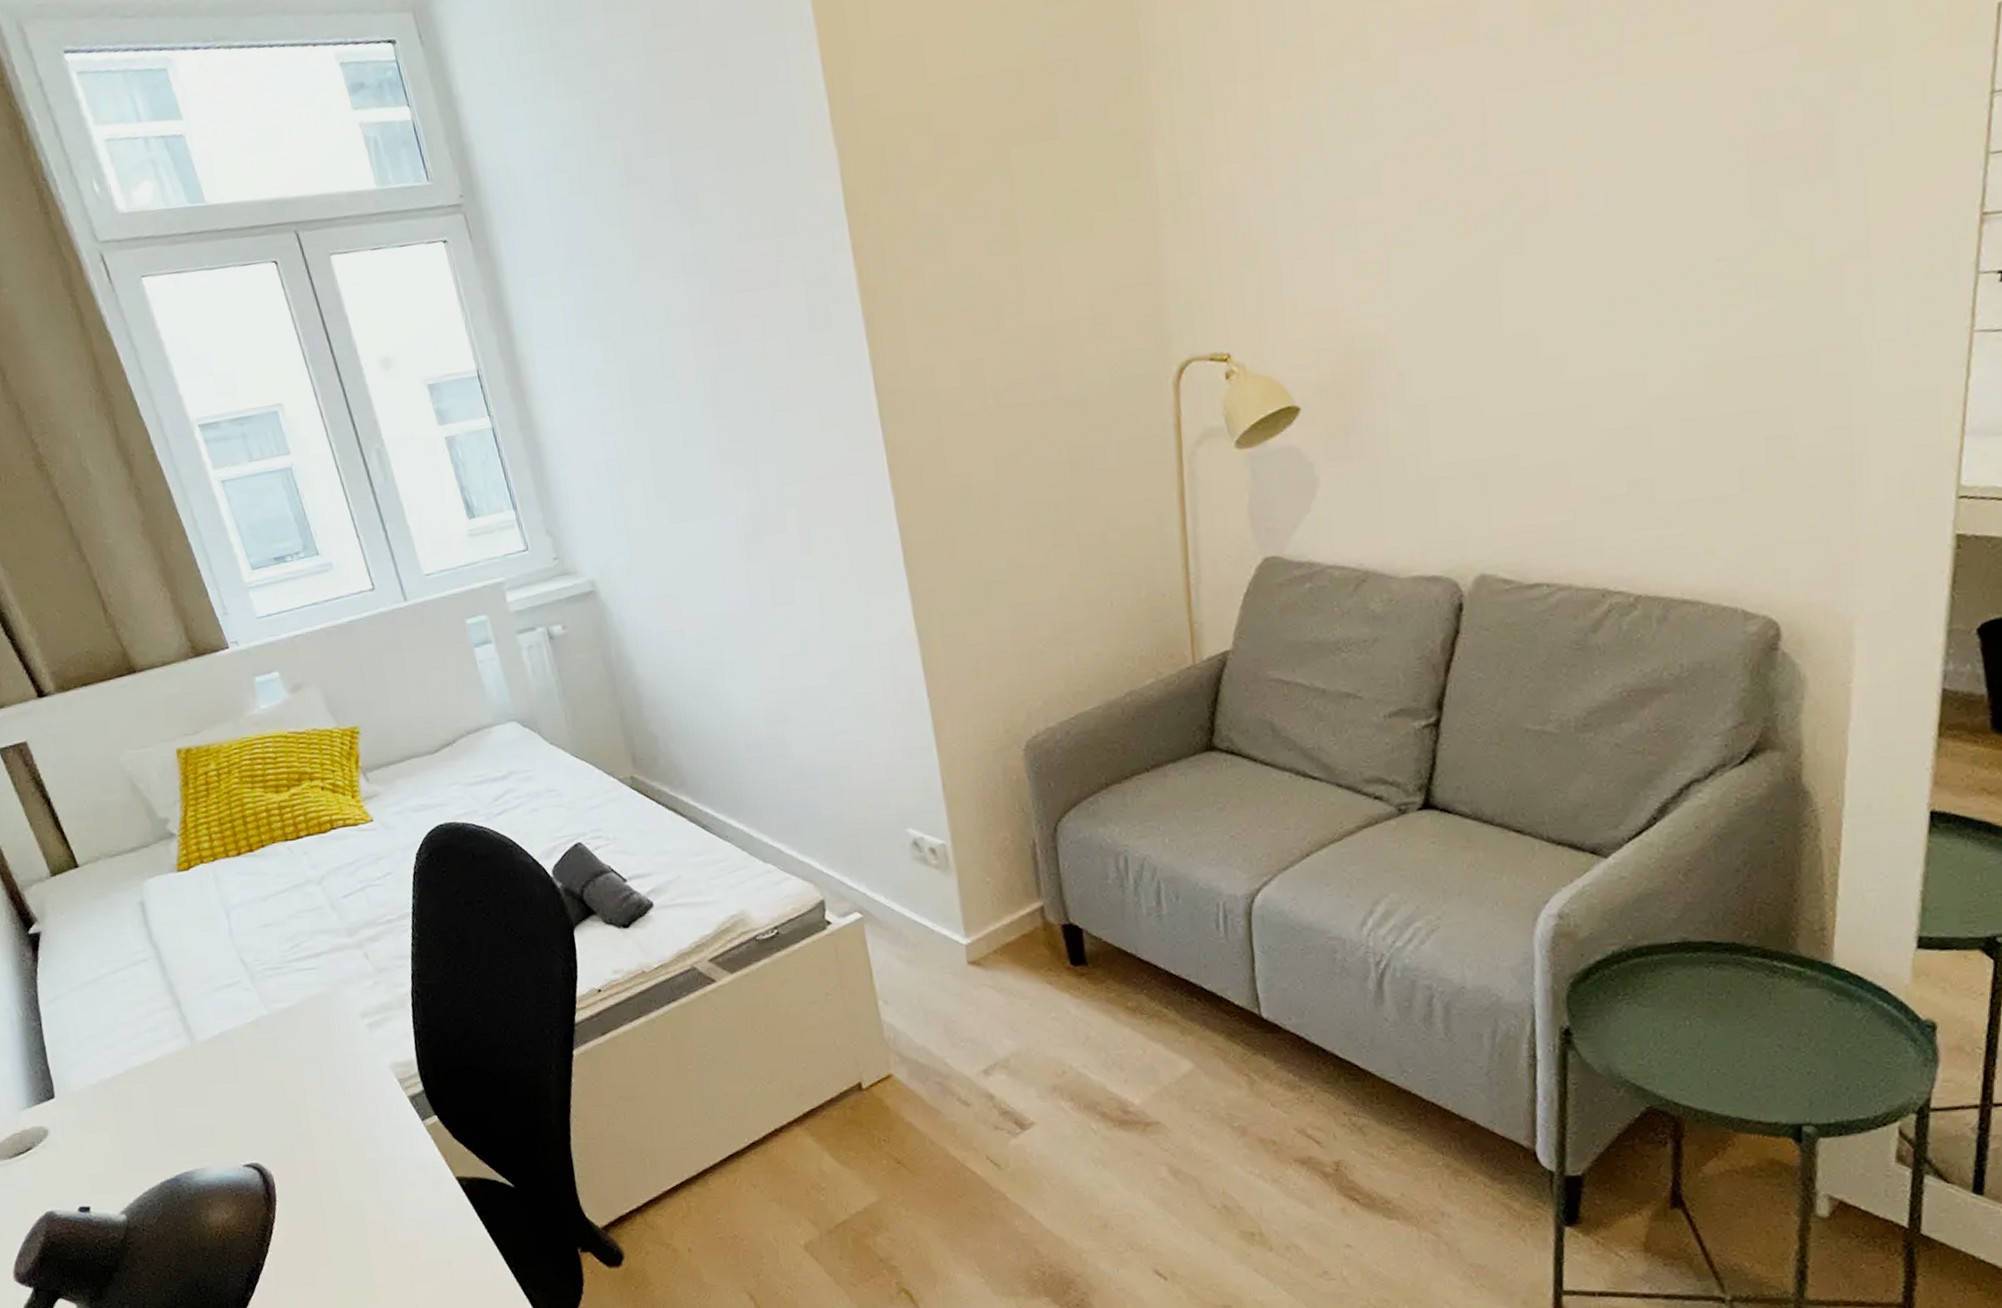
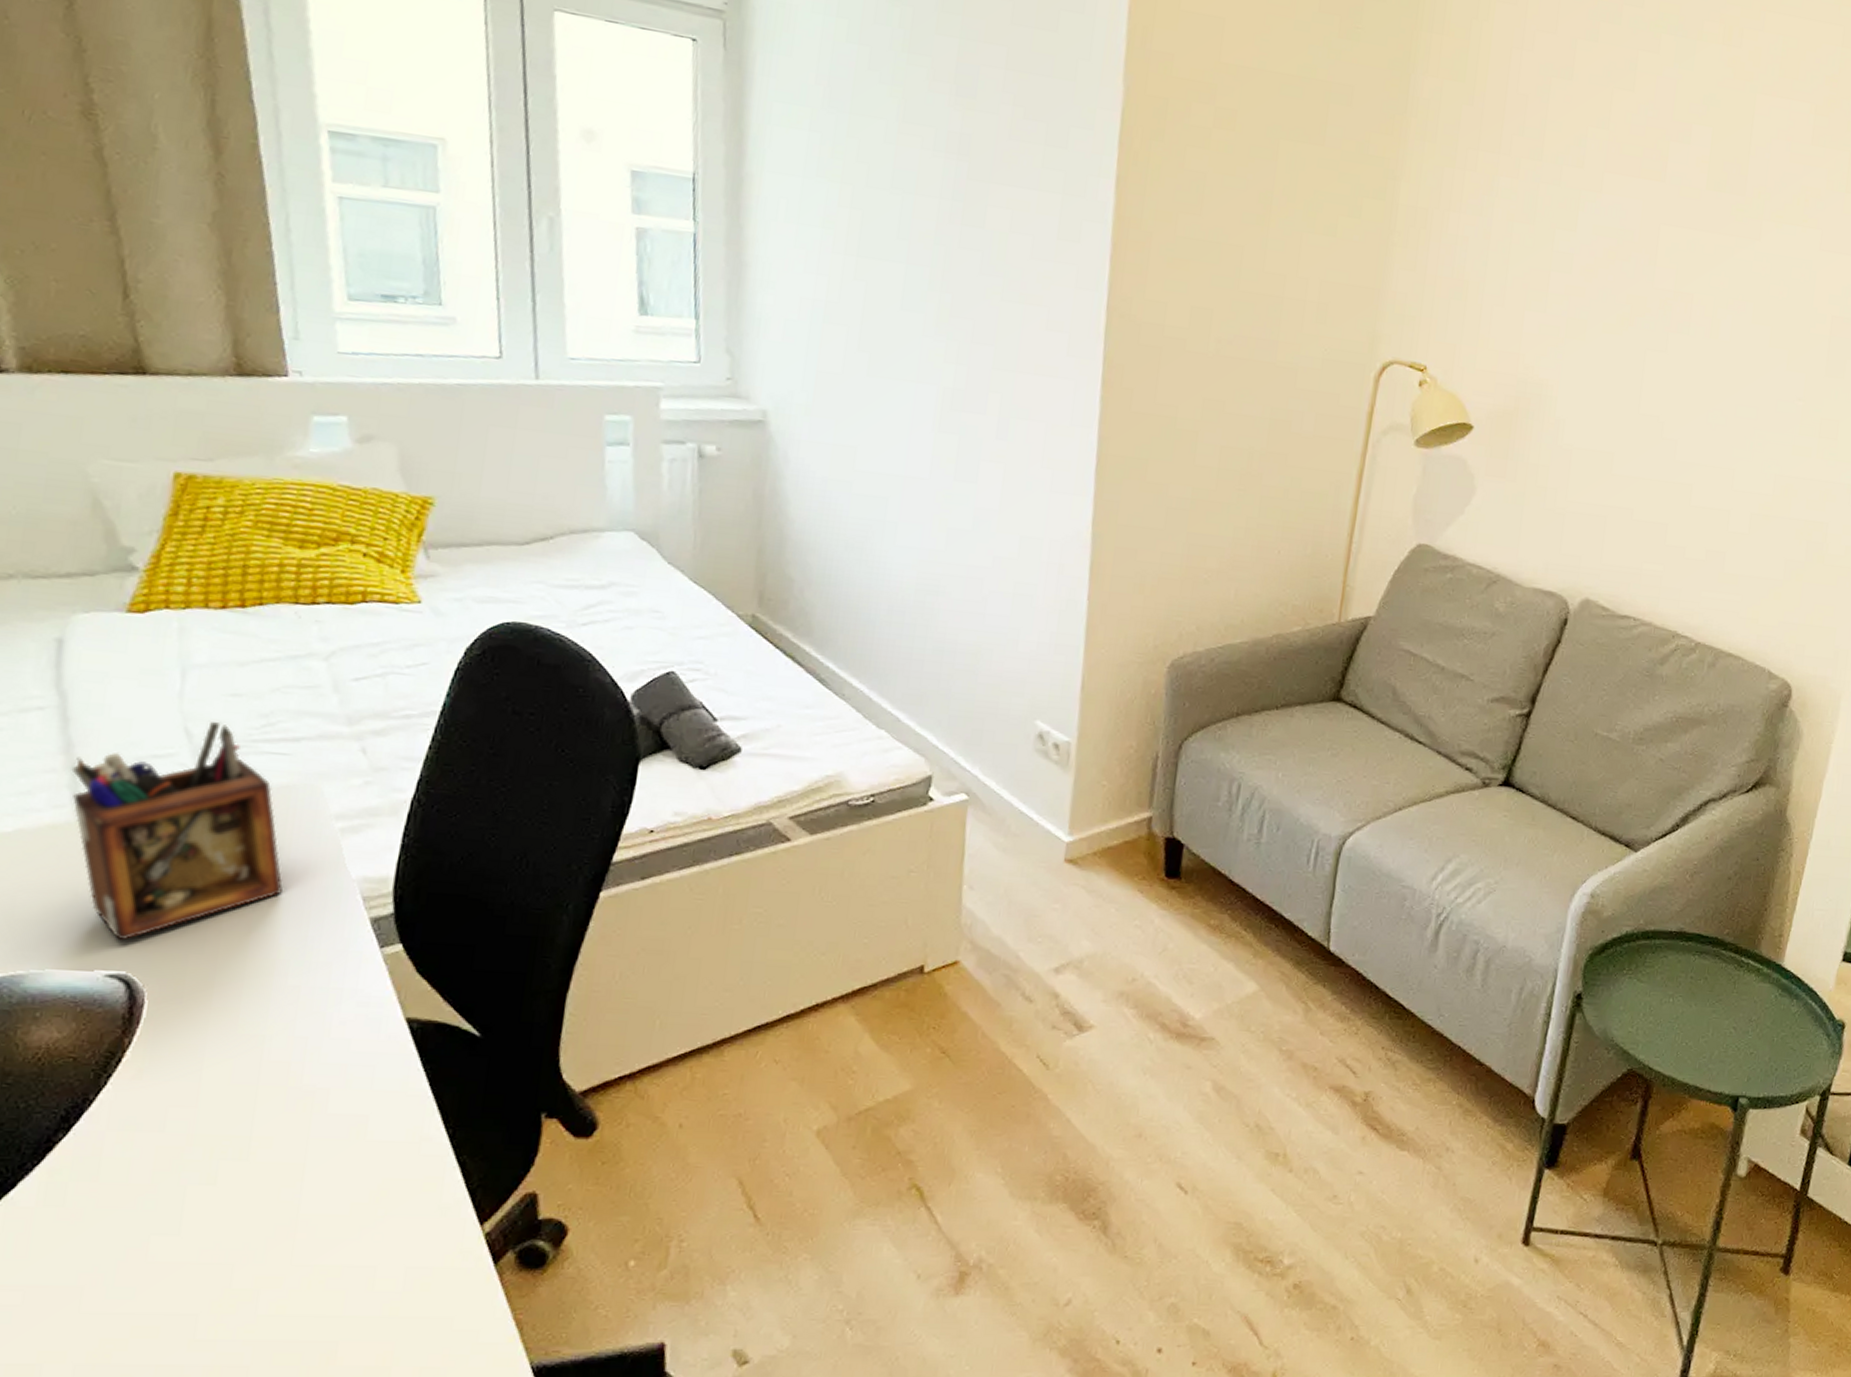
desk organizer: none [177,950,342,1137] -> present [71,722,283,941]

